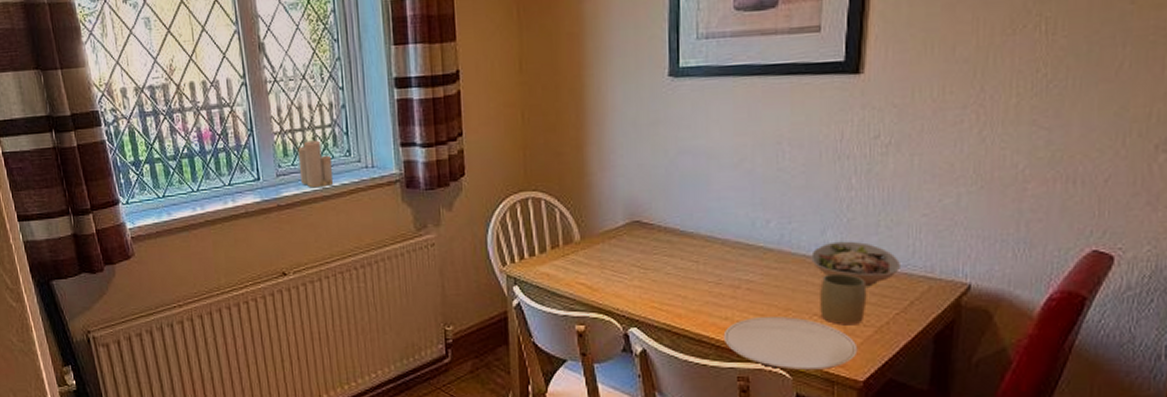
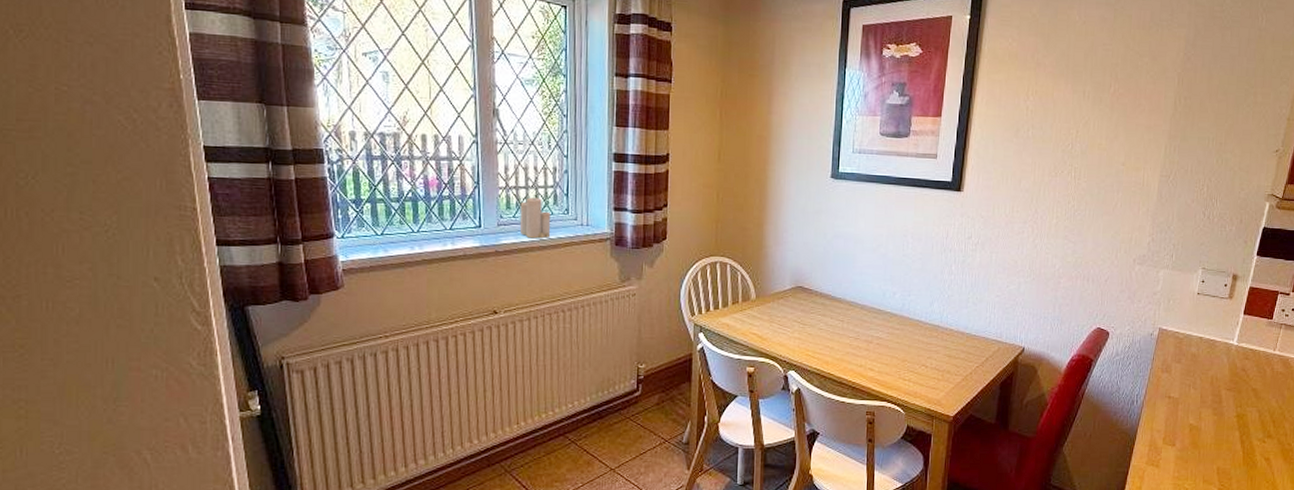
plate: present [723,317,858,371] -> none [858,366,951,408]
salad: present [811,241,900,287] -> none [922,311,981,346]
mug: present [820,273,867,325] -> none [927,335,959,374]

